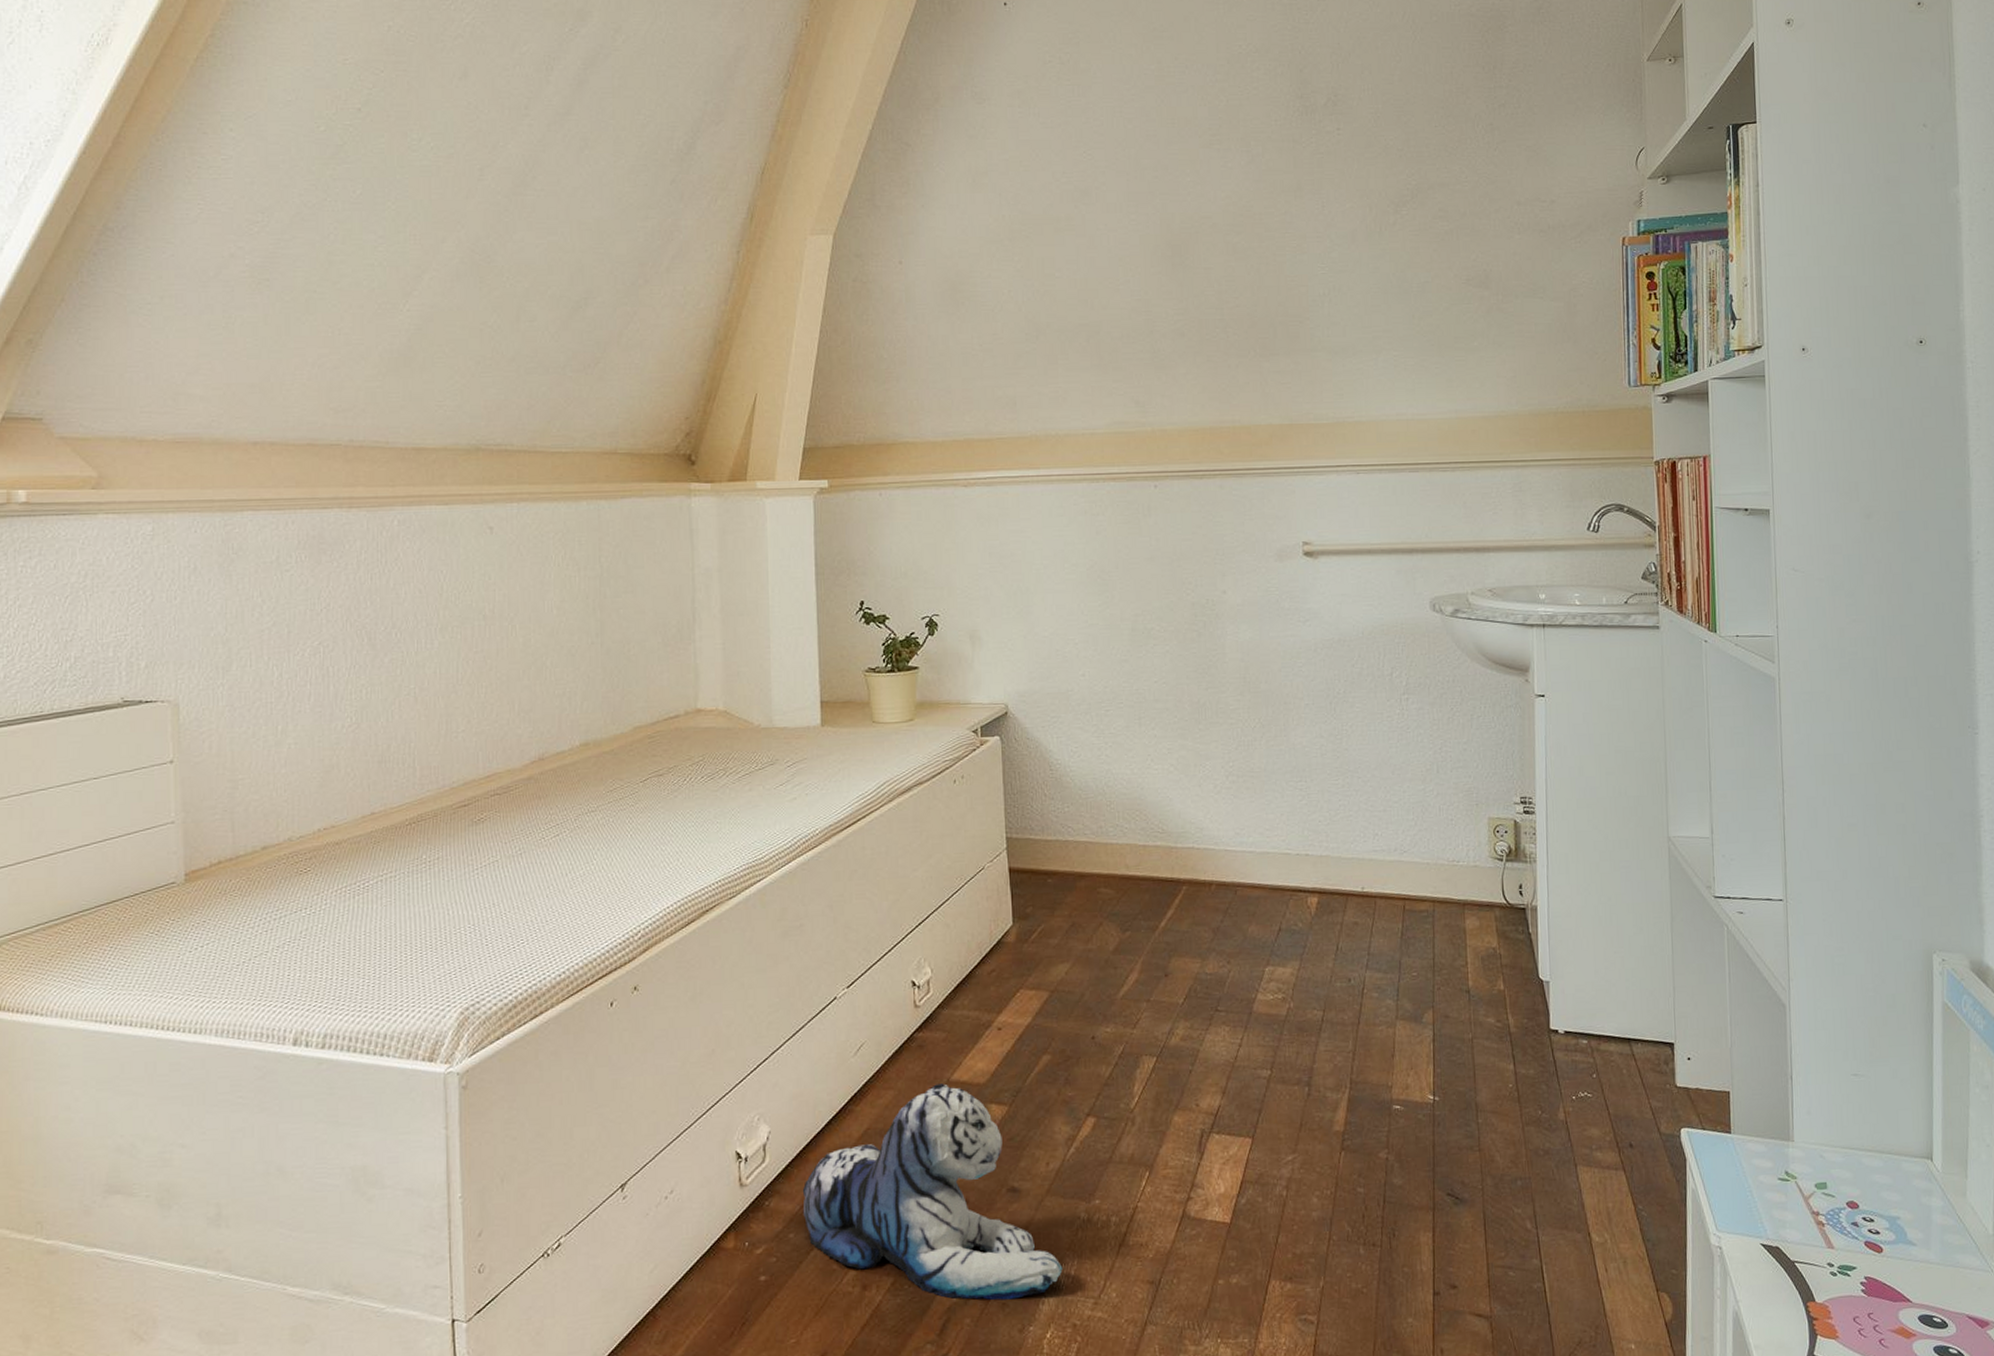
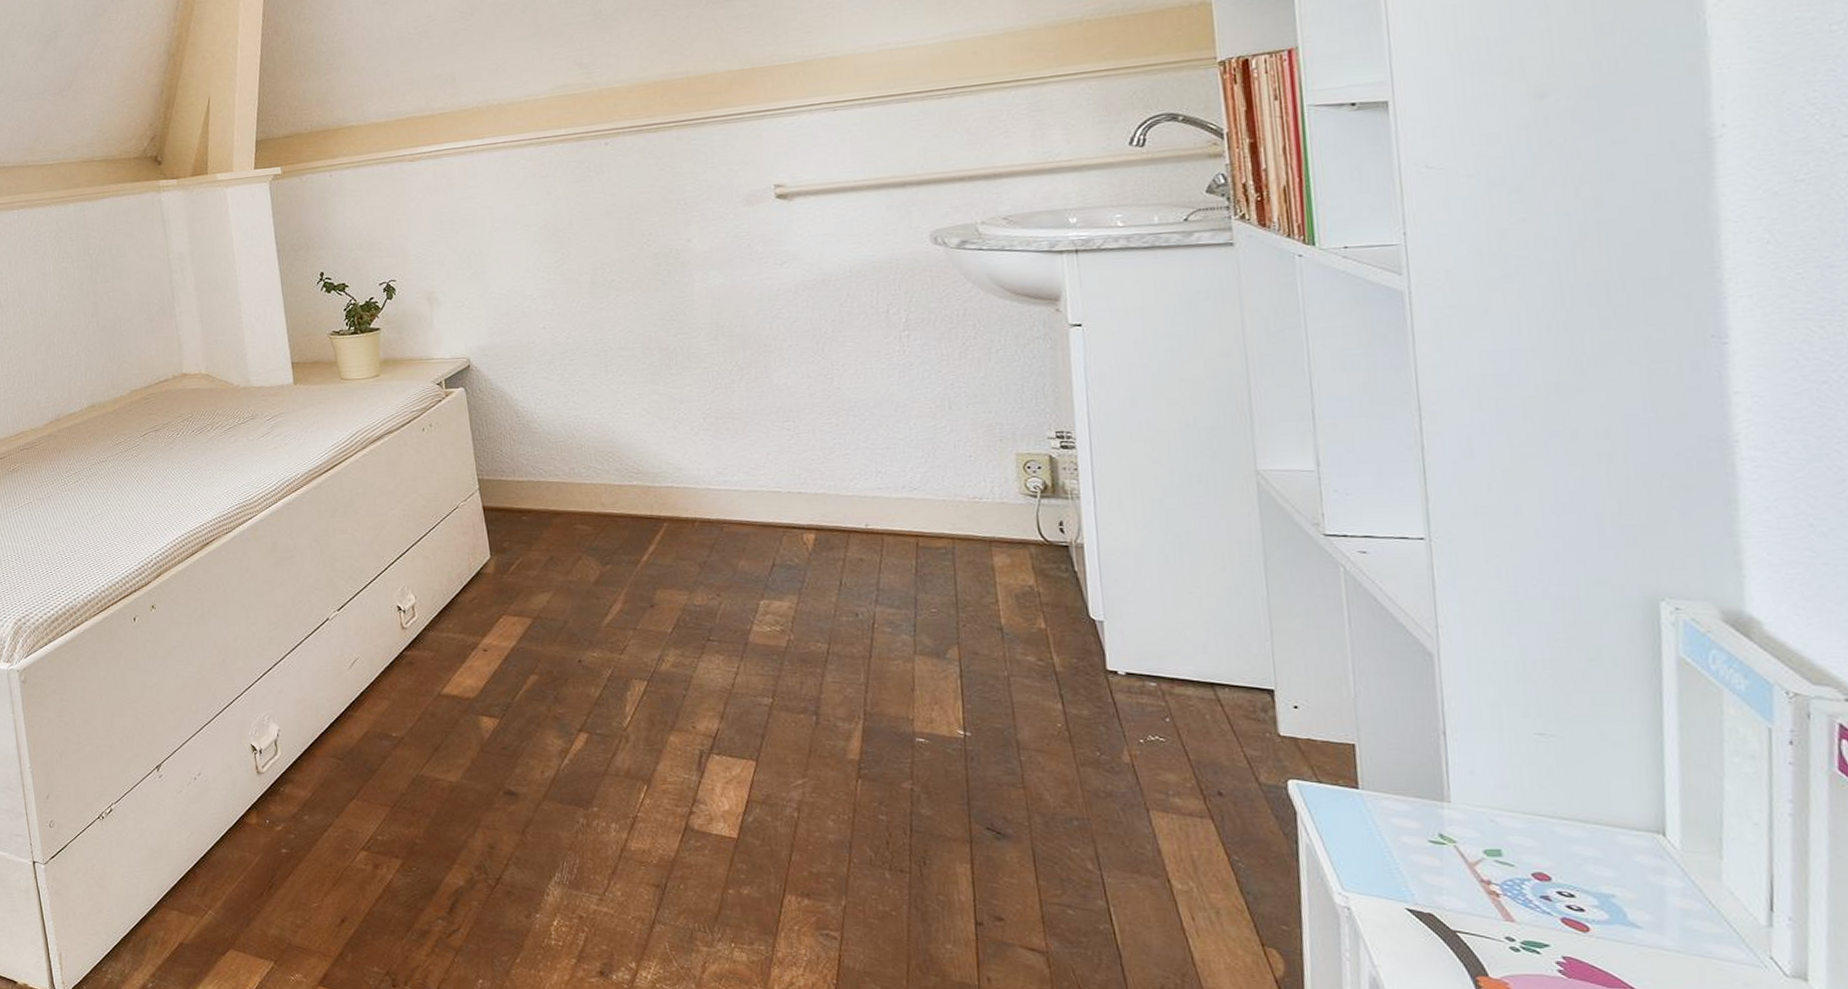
plush toy: present [802,1083,1063,1300] -> none [312,696,565,889]

